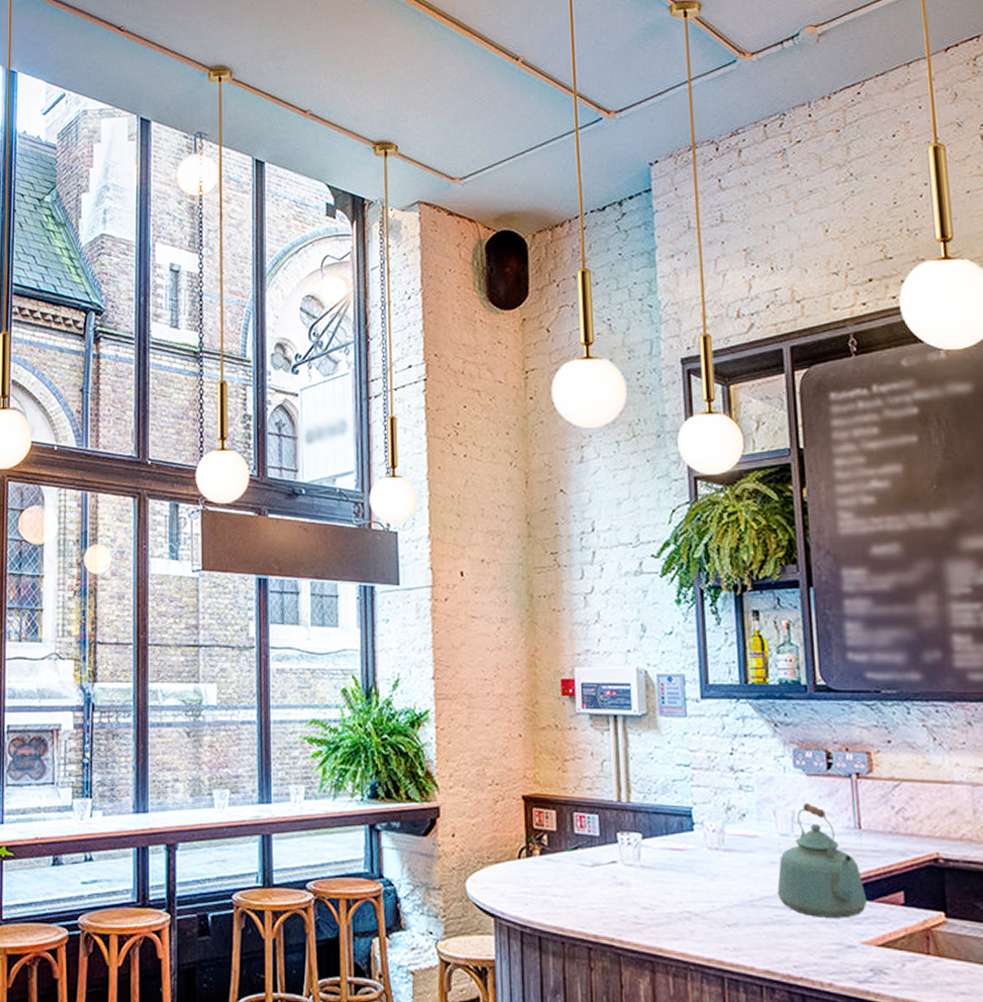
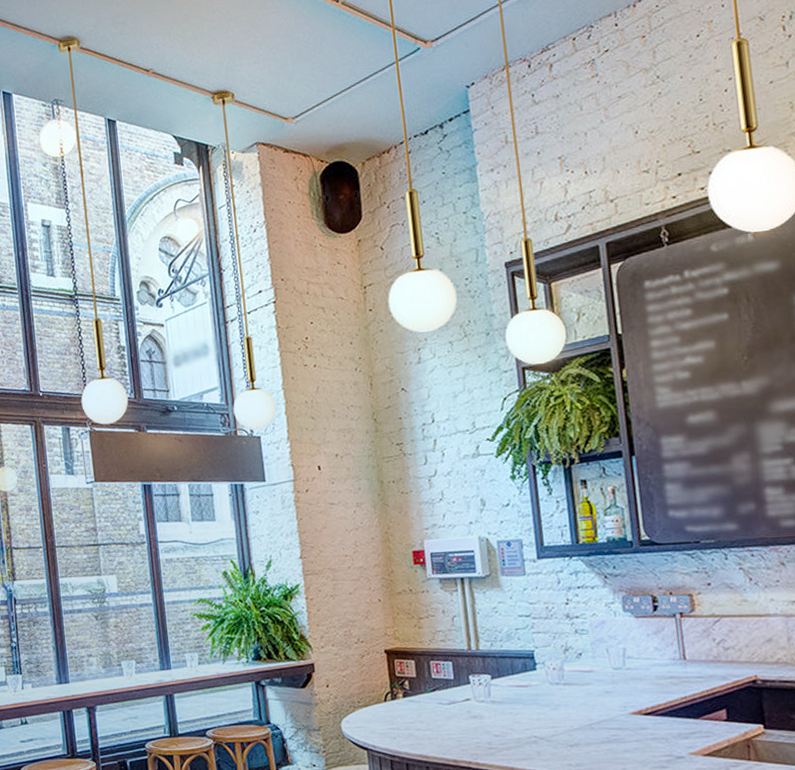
kettle: present [777,803,868,918] -> none [612,641,694,735]

